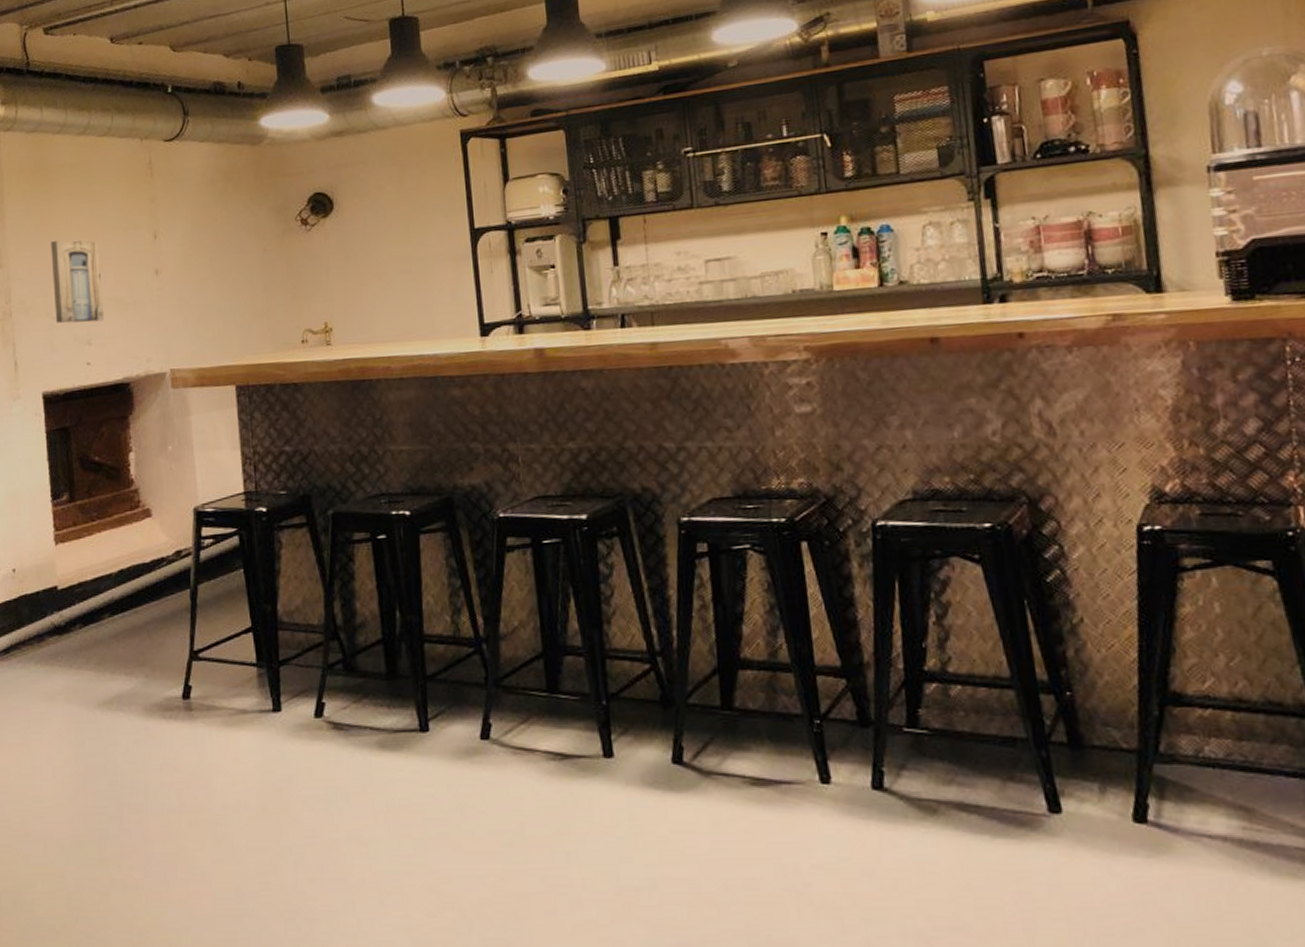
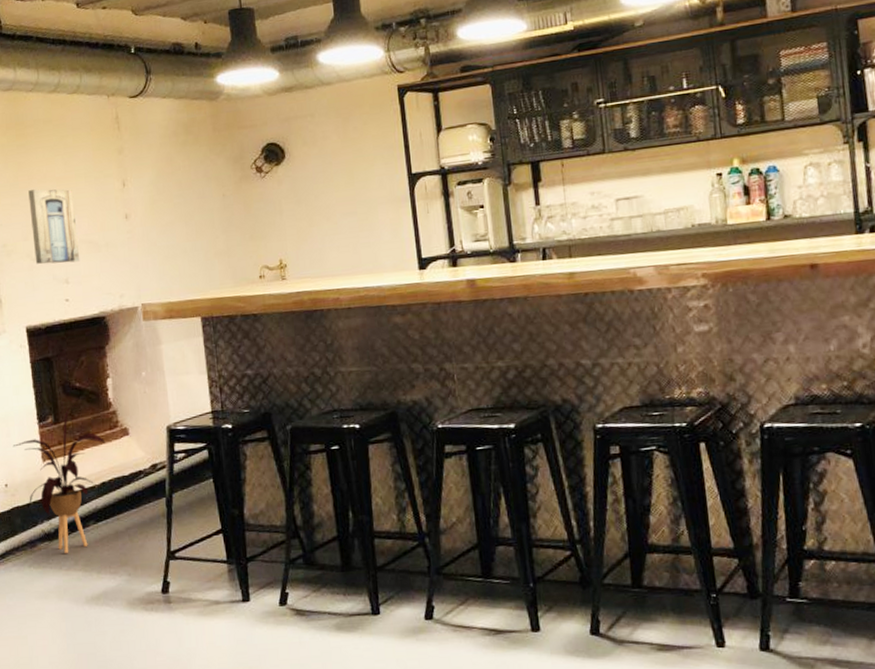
house plant: none [22,482,126,649] -> present [12,405,106,553]

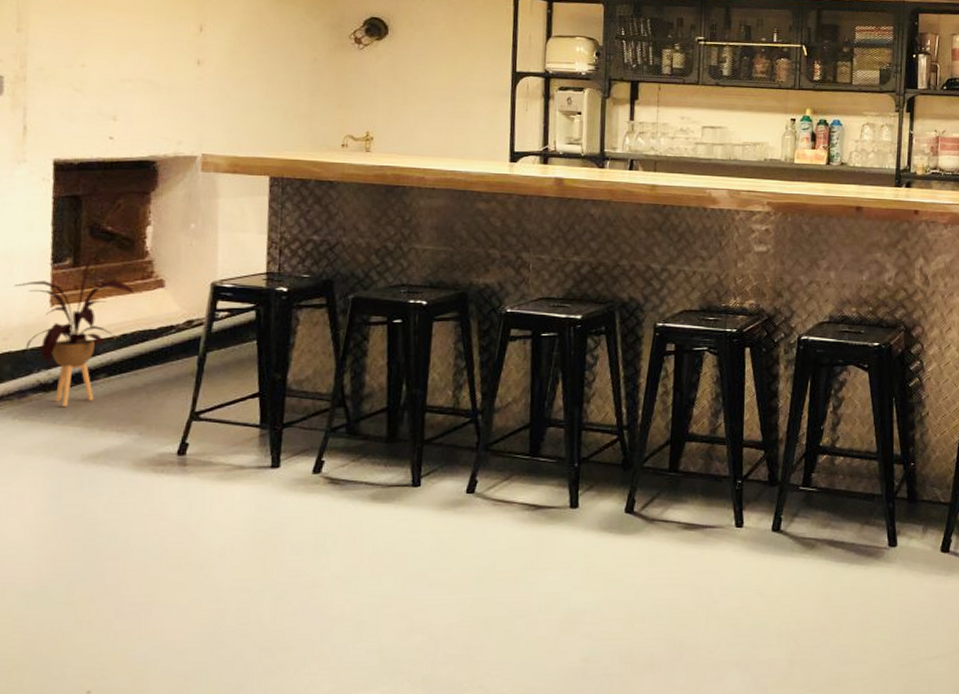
wall art: present [28,189,80,264] -> none [77,16,137,100]

